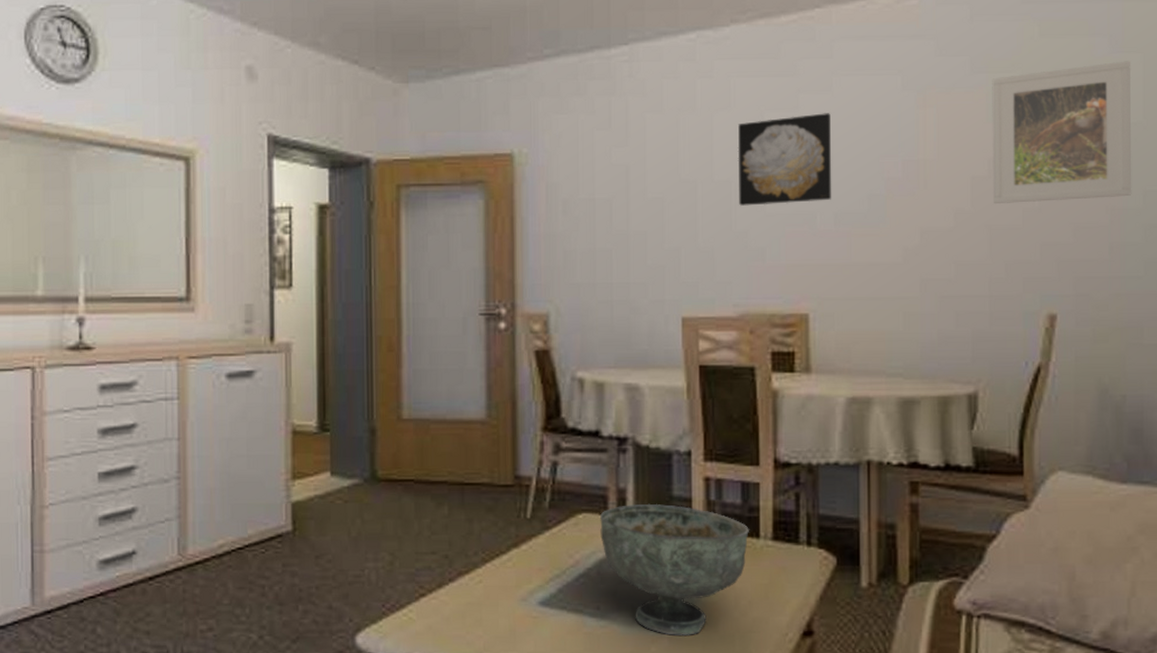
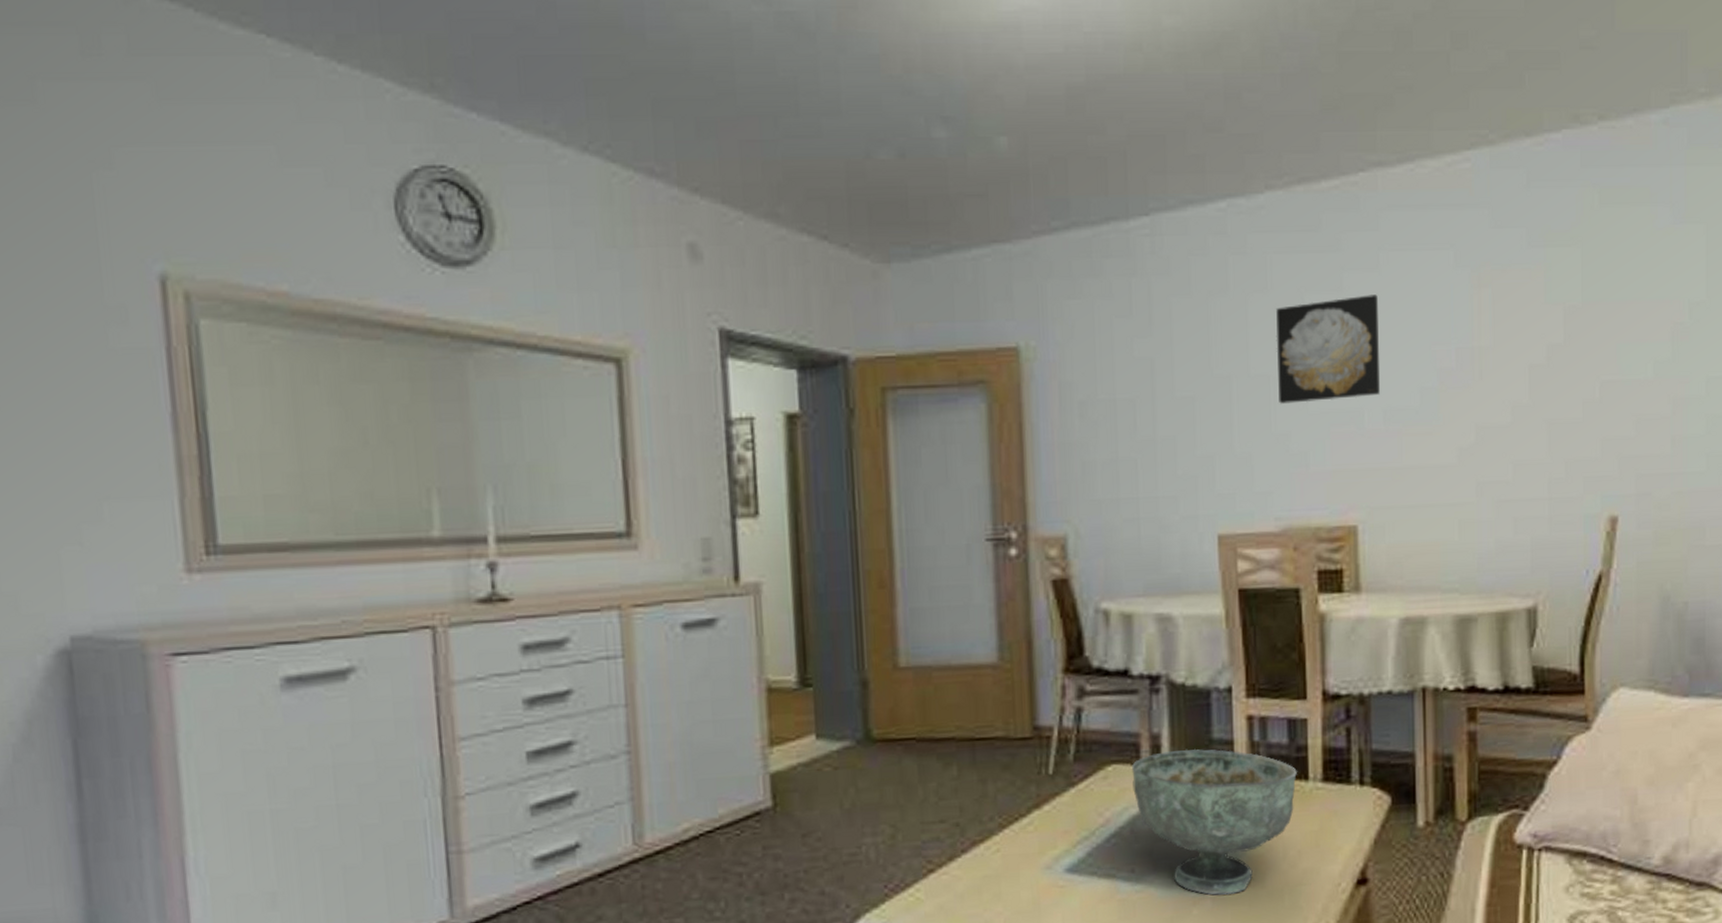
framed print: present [992,61,1132,203] -> none [1550,232,1695,395]

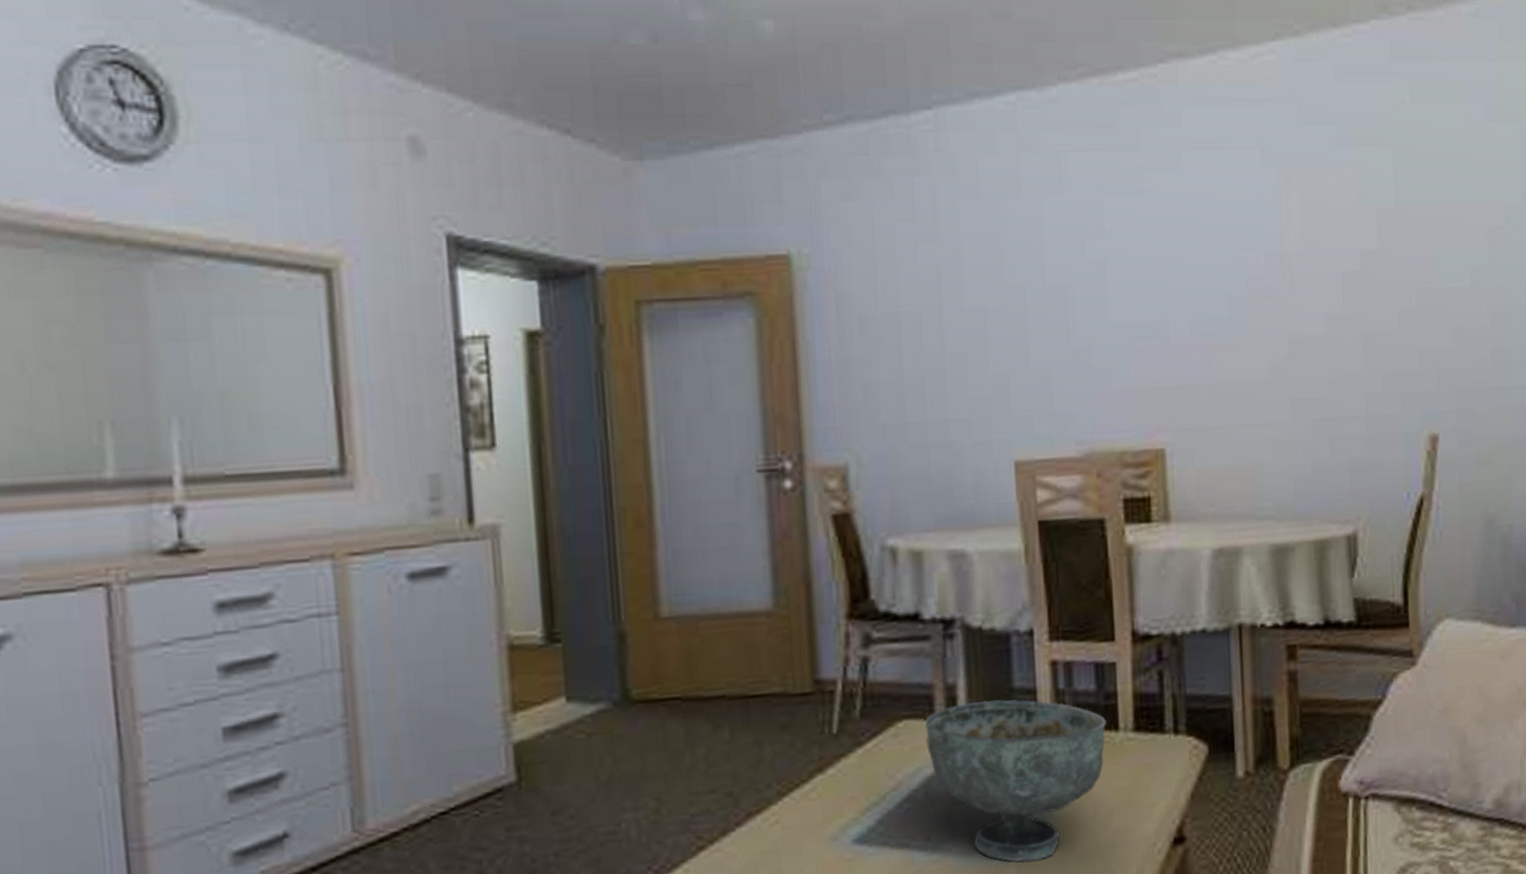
wall art: present [1276,294,1380,404] -> none [1072,196,1186,316]

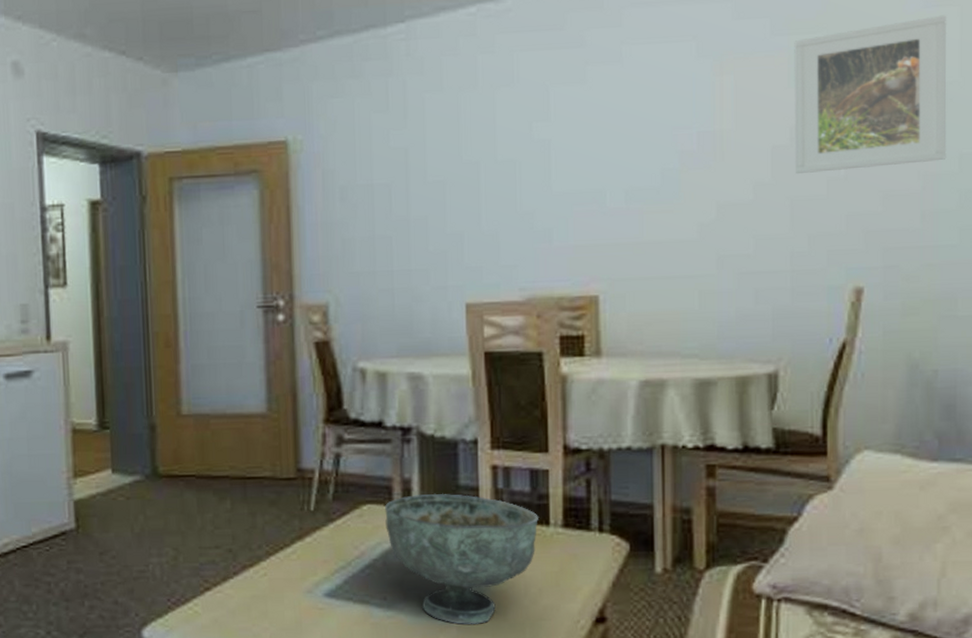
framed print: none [1361,131,1513,305] -> present [794,15,947,173]

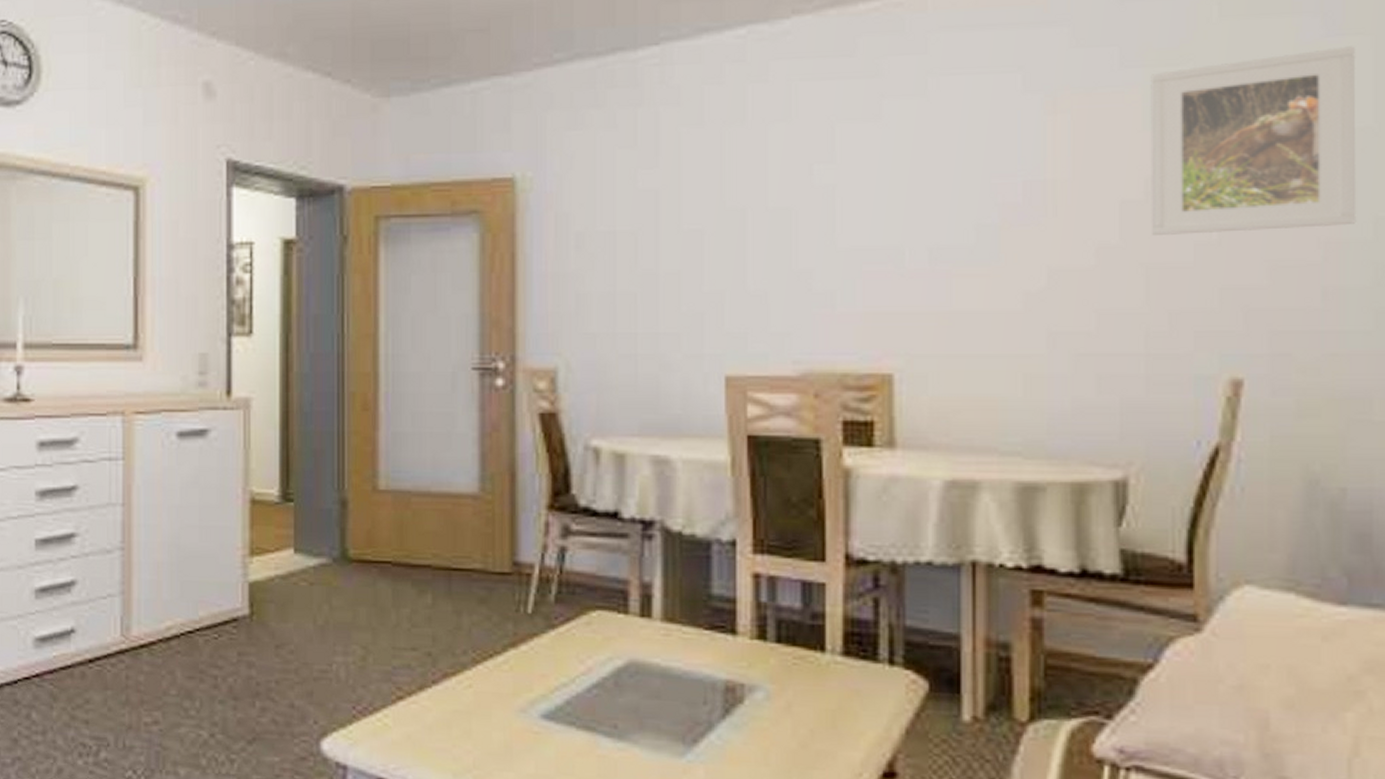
decorative bowl: present [385,493,538,625] -> none [619,602,811,768]

